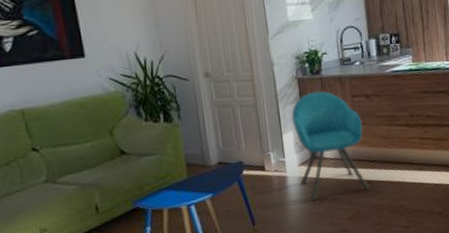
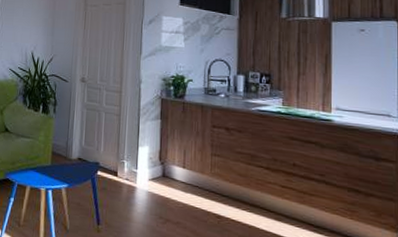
chair: present [291,91,370,201] -> none [148,113,219,224]

